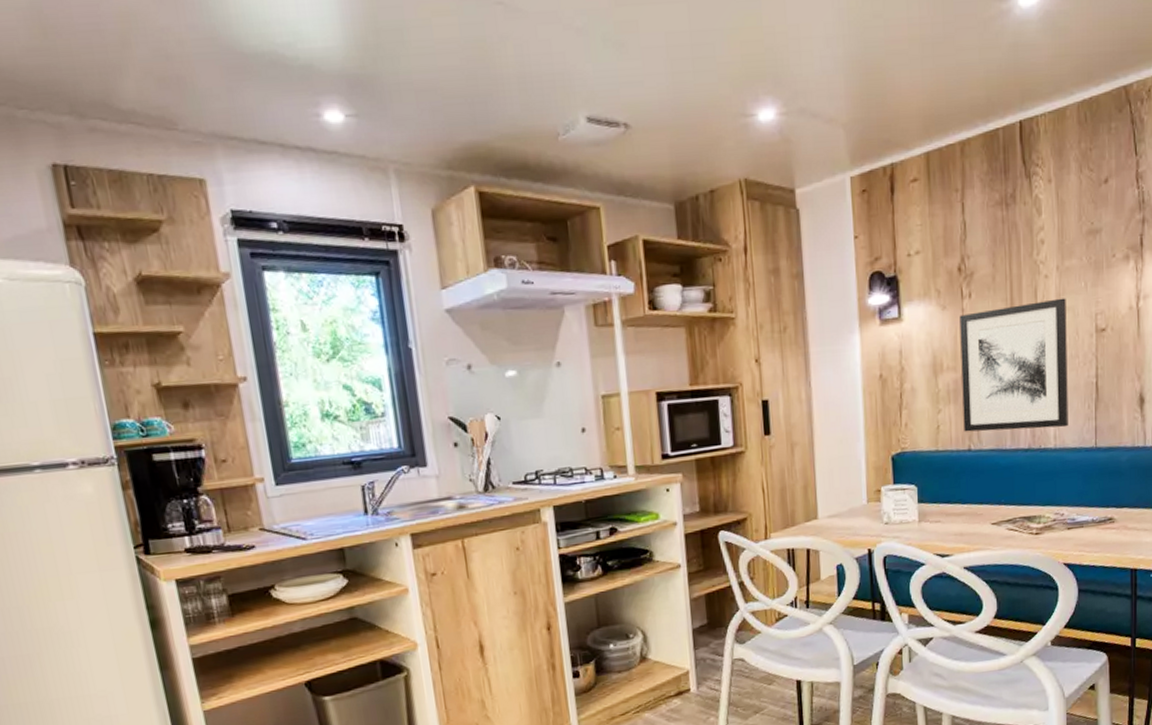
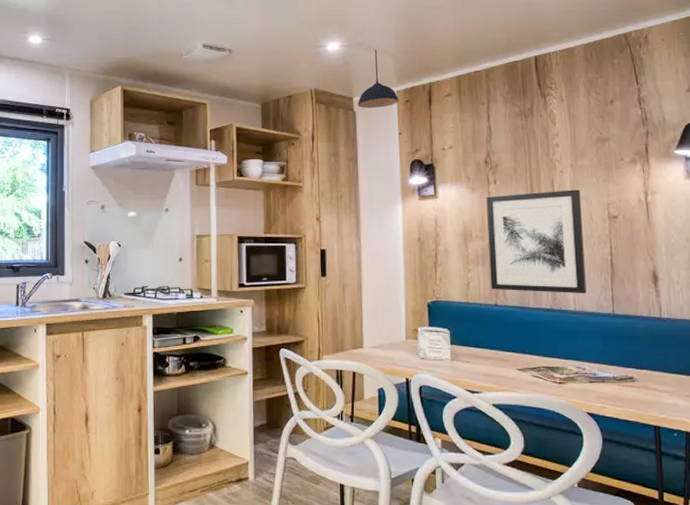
pendant light: none [801,118,854,204] -> present [358,50,399,108]

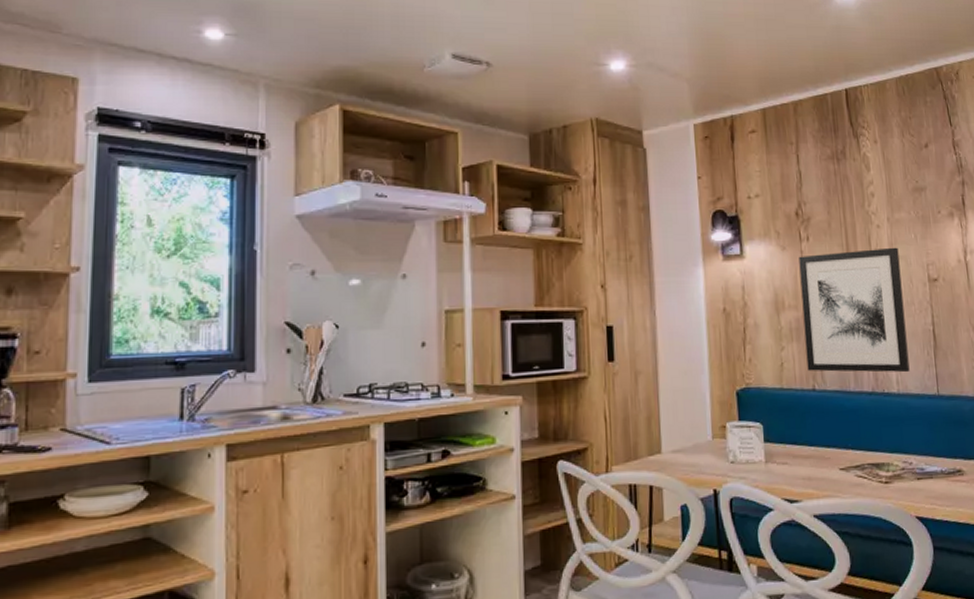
pendant light: present [358,50,399,108] -> none [648,72,697,145]

